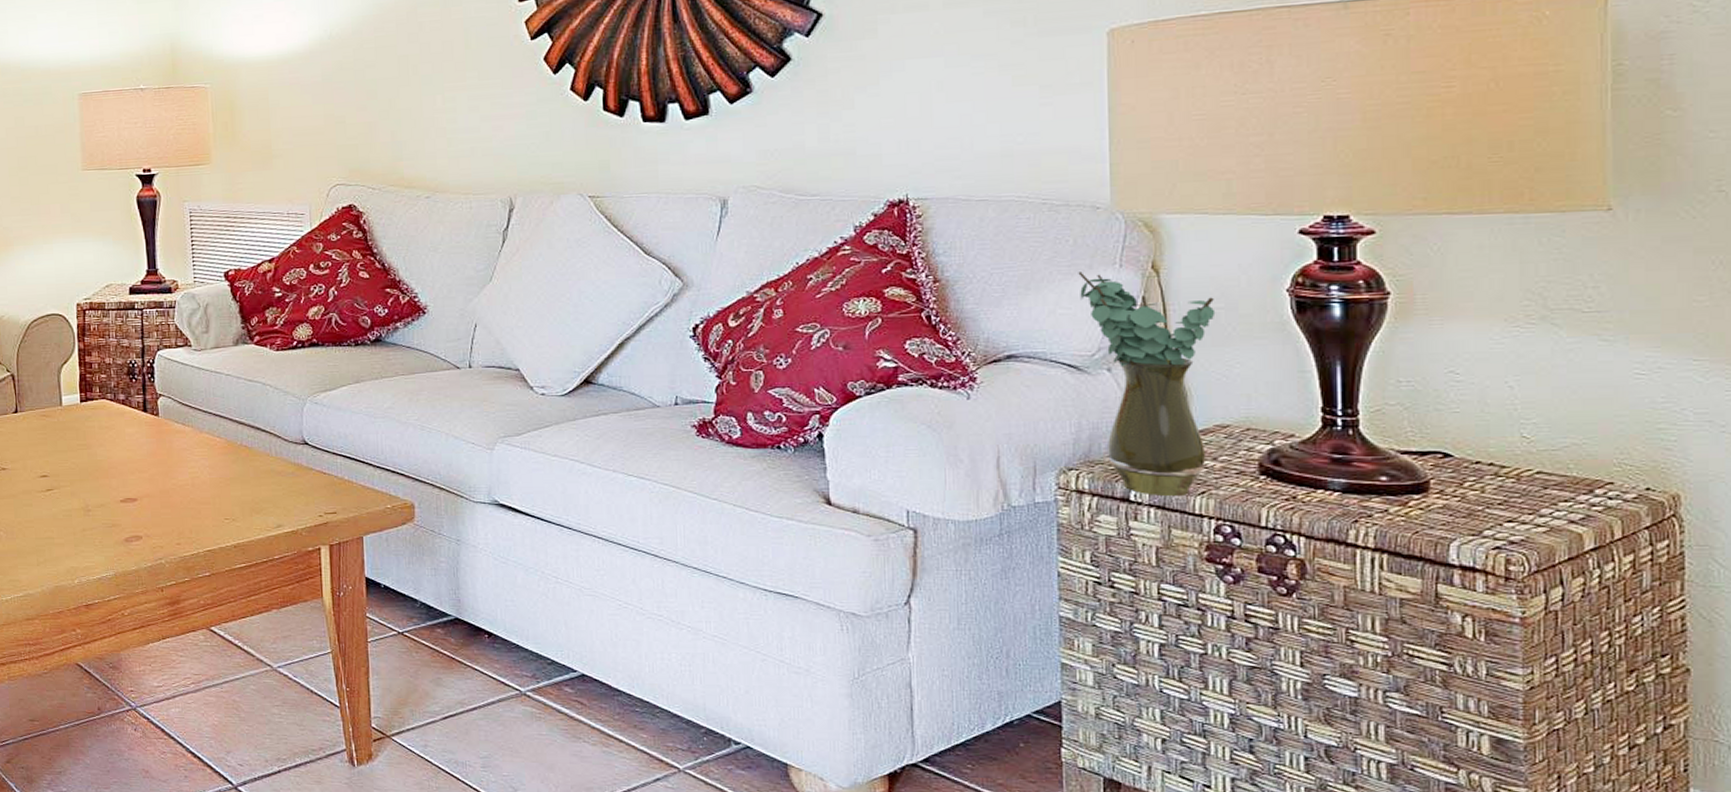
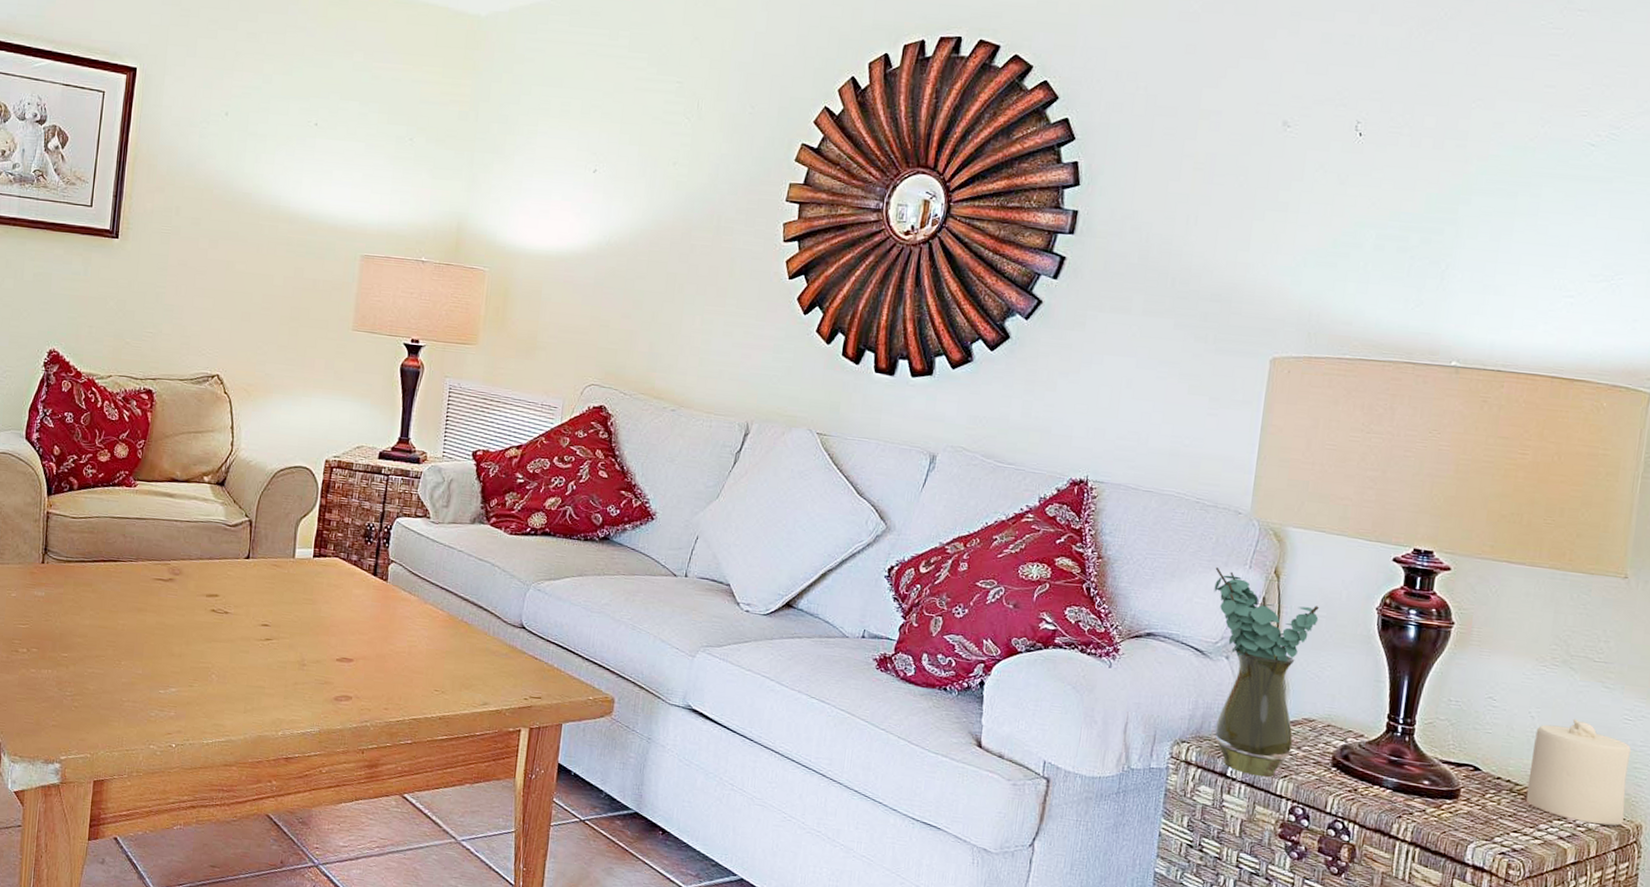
candle: none [1517,381,1653,501] -> present [1525,718,1631,826]

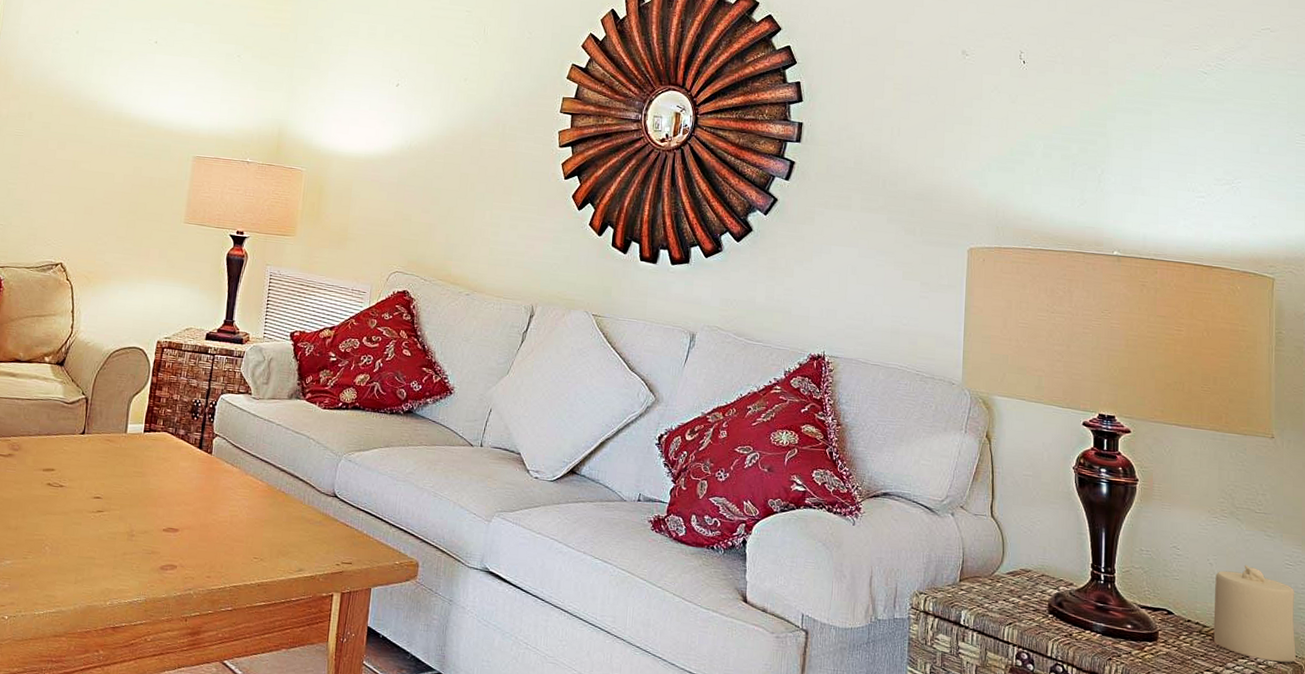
vase: present [1214,567,1319,778] -> none [936,432,1026,625]

